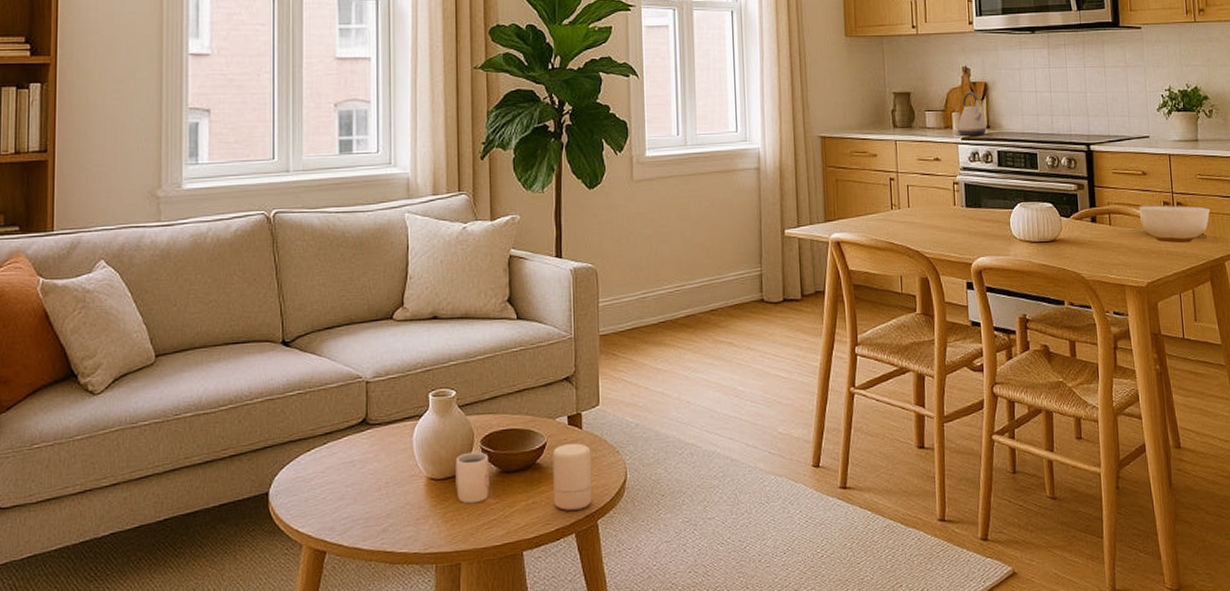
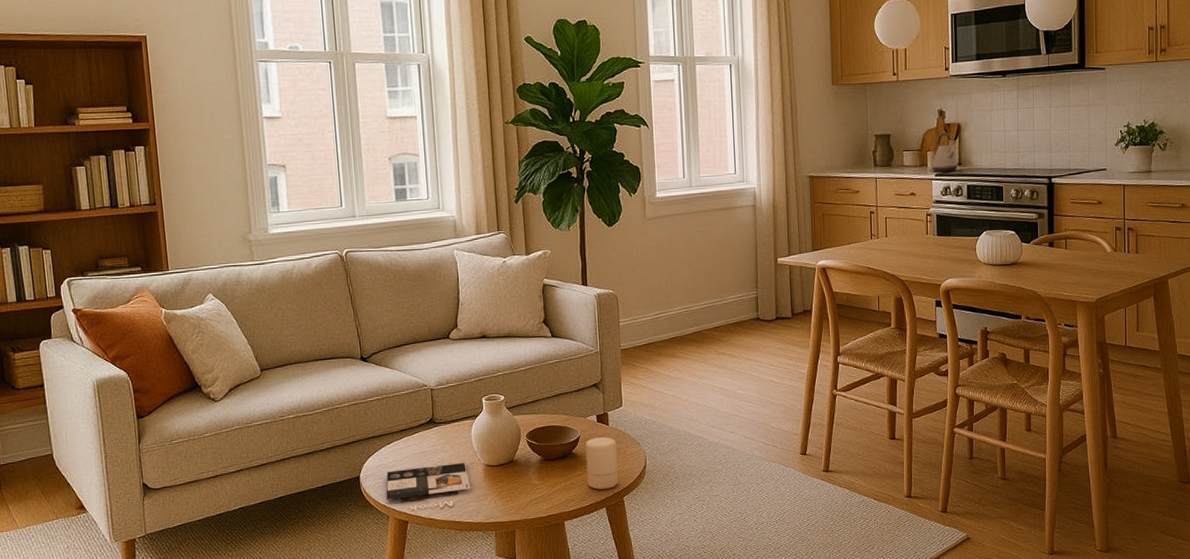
magazine: none [300,474,409,539] -> present [386,462,472,512]
mug: present [455,451,490,504] -> none [506,444,535,485]
bowl: present [1139,205,1210,244] -> none [1093,230,1157,264]

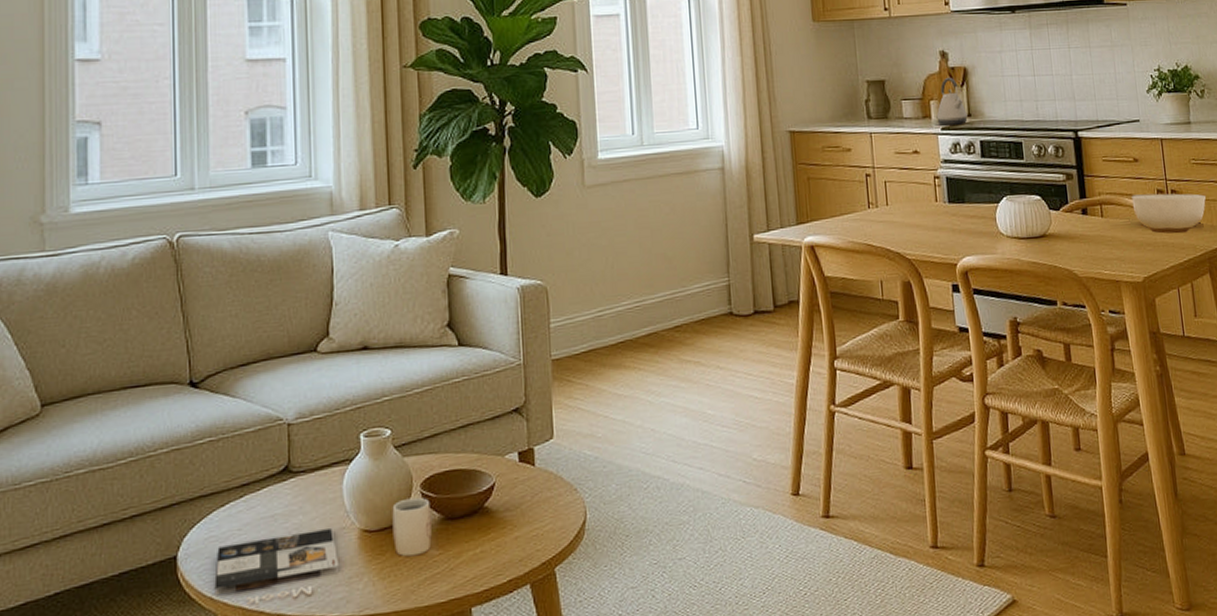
mug: none [506,444,535,485] -> present [392,497,432,557]
candle: present [585,436,619,490] -> none [502,482,549,559]
bowl: none [1093,230,1157,264] -> present [1131,193,1206,234]

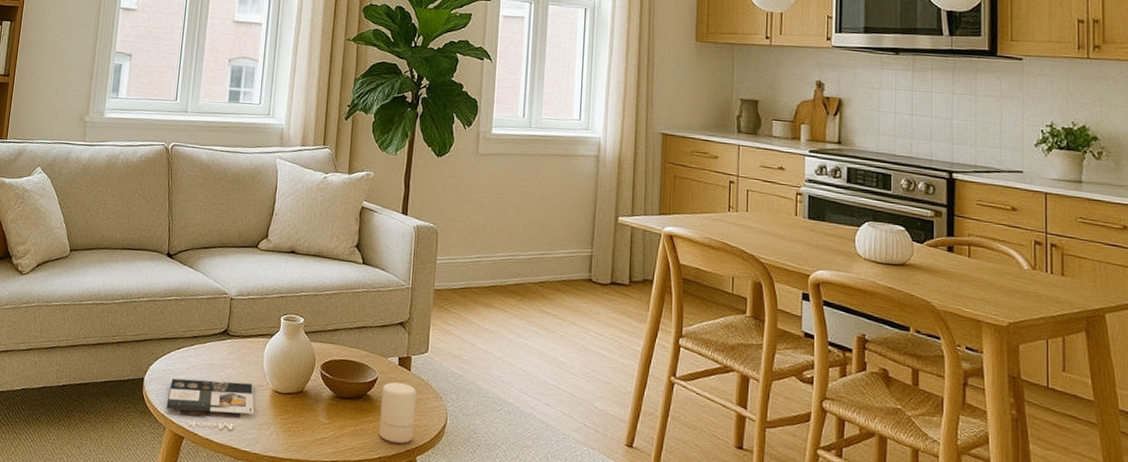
mug: present [392,497,432,557] -> none [295,374,327,421]
candle: none [502,482,549,559] -> present [379,382,417,444]
kettle: present [936,77,968,127] -> none [806,105,837,151]
bowl: present [1131,193,1206,234] -> none [1005,242,1090,288]

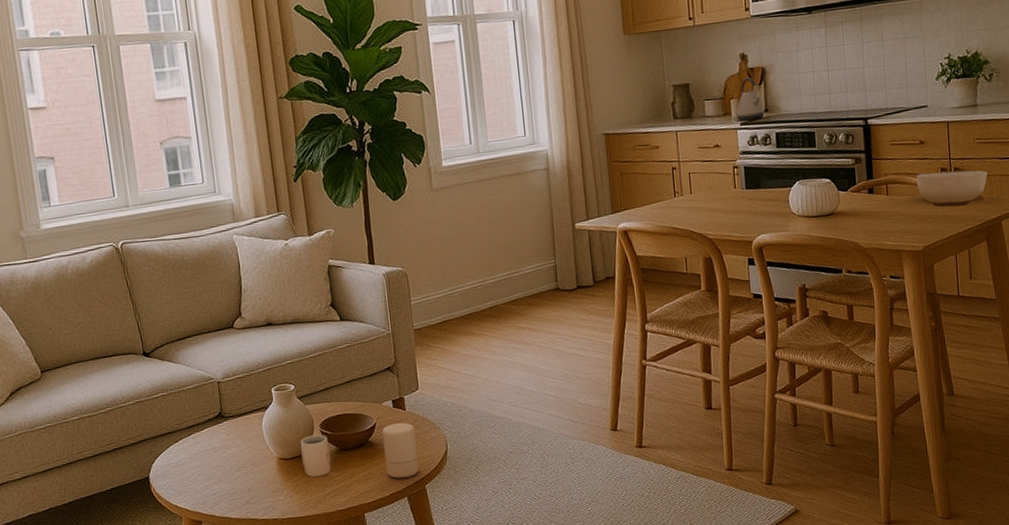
magazine: present [165,378,255,430] -> none [176,456,266,511]
mug: none [295,374,327,421] -> present [300,434,332,478]
kettle: none [806,105,837,151] -> present [736,77,765,122]
bowl: none [1005,242,1090,288] -> present [916,170,987,208]

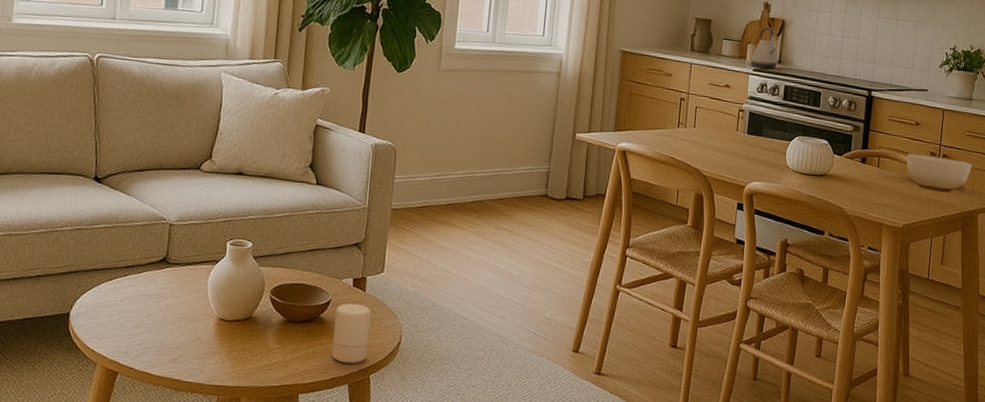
mug: present [300,434,332,478] -> none [243,299,277,346]

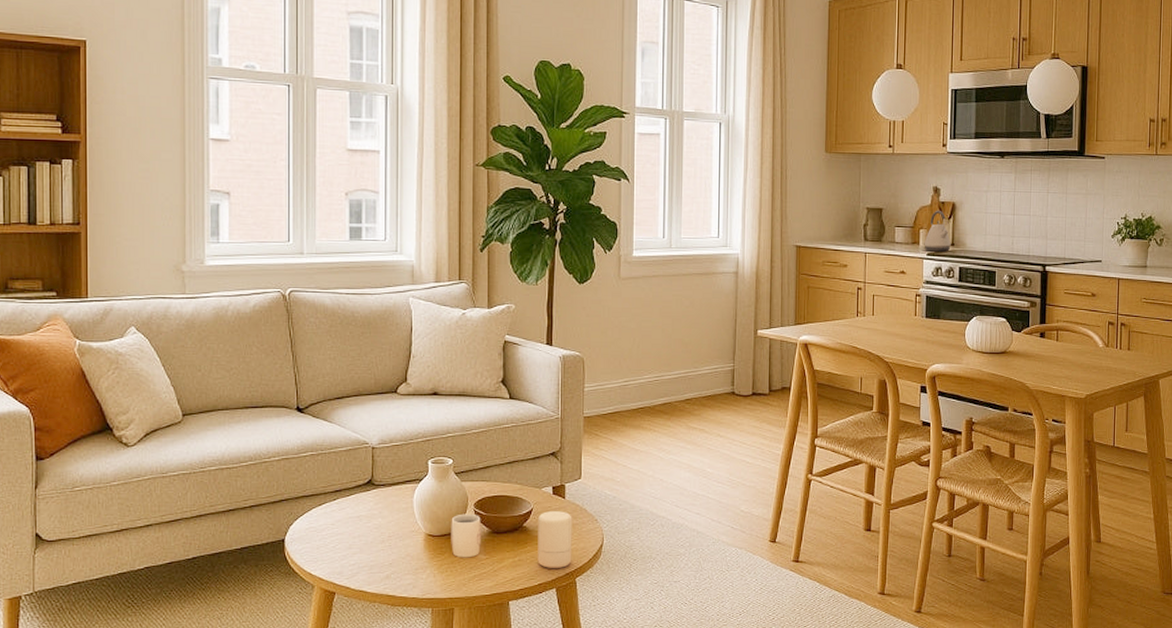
mug: none [243,299,277,346] -> present [451,513,481,558]
bowl: present [906,153,972,193] -> none [1085,325,1150,361]

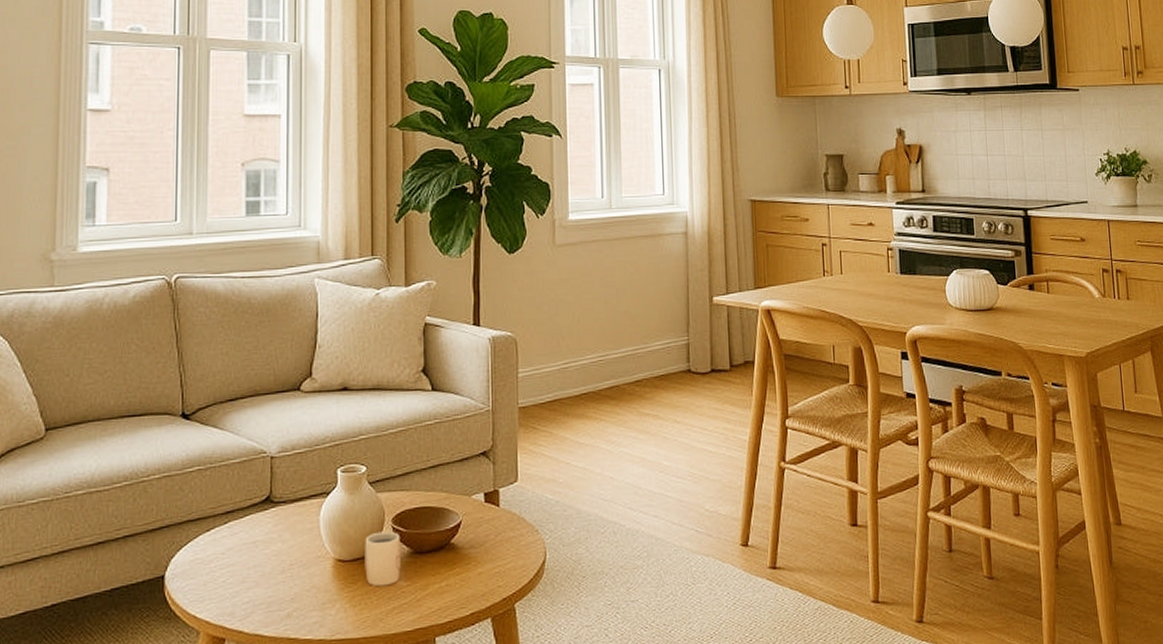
candle: present [538,510,572,568] -> none [468,521,510,593]
kettle: present [924,210,951,253] -> none [891,154,922,201]

